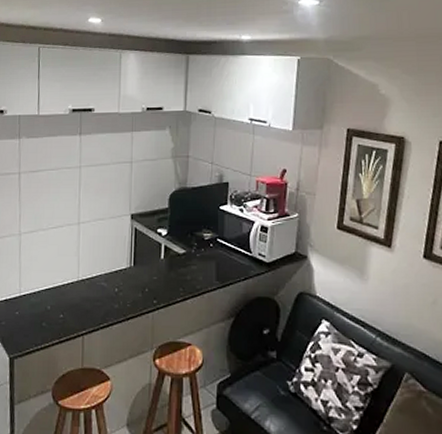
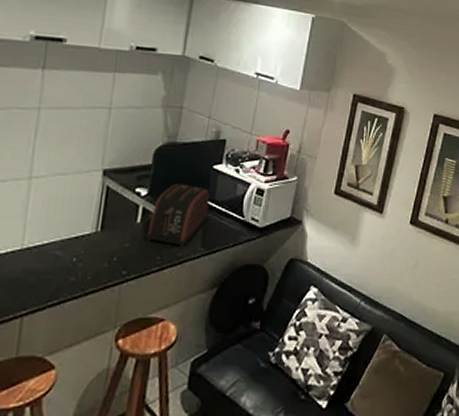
toaster: none [169,224,220,280] -> present [145,184,210,246]

